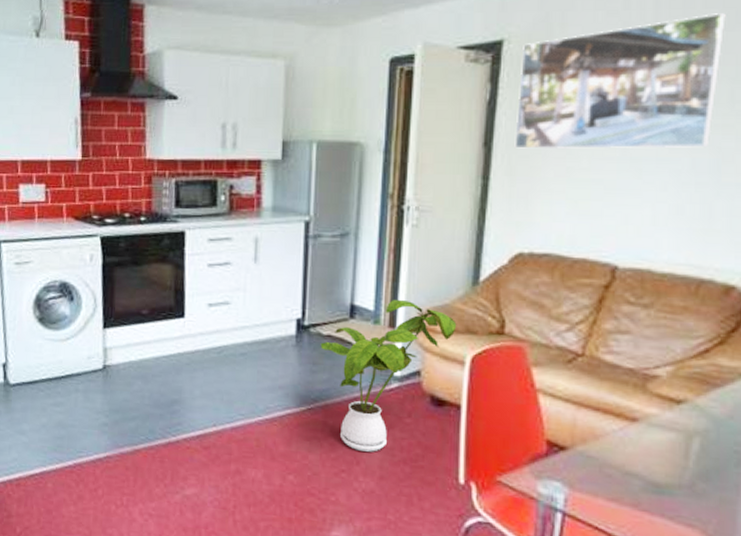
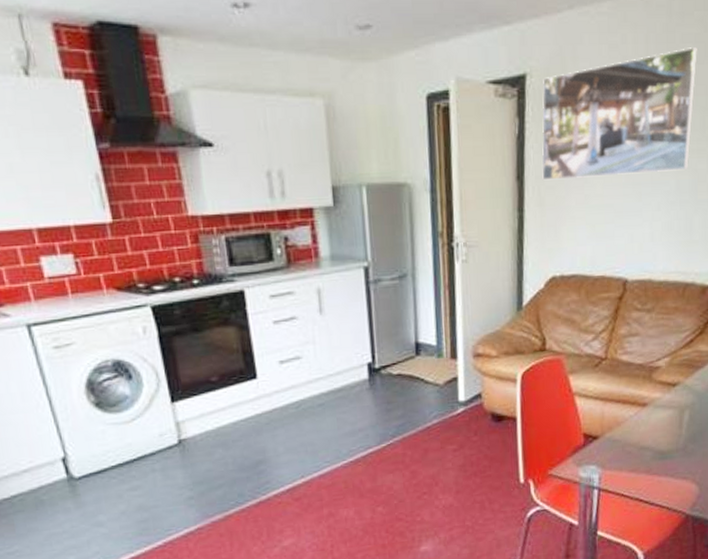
house plant: present [320,299,457,452] -> none [392,331,508,473]

